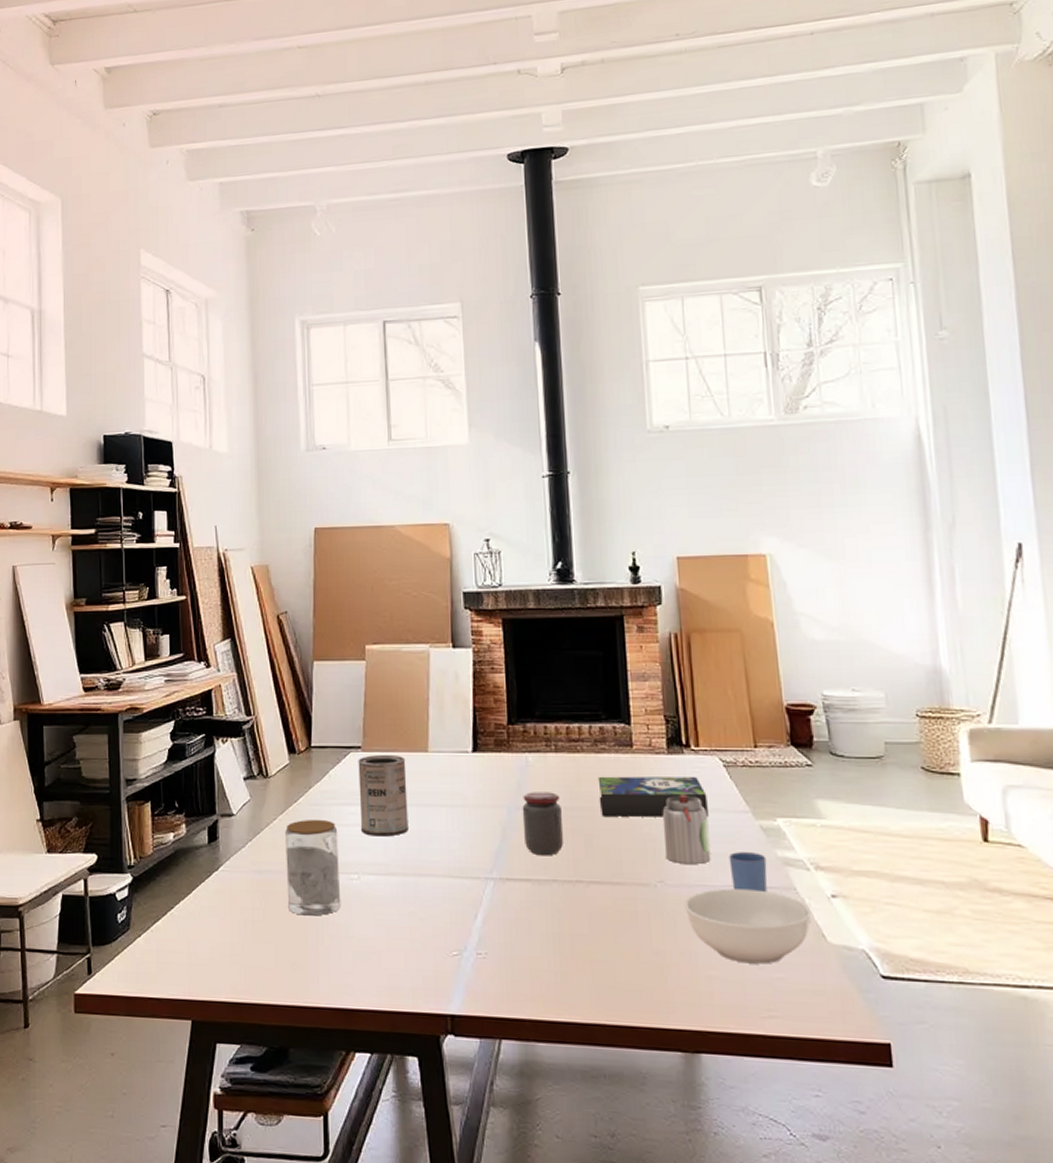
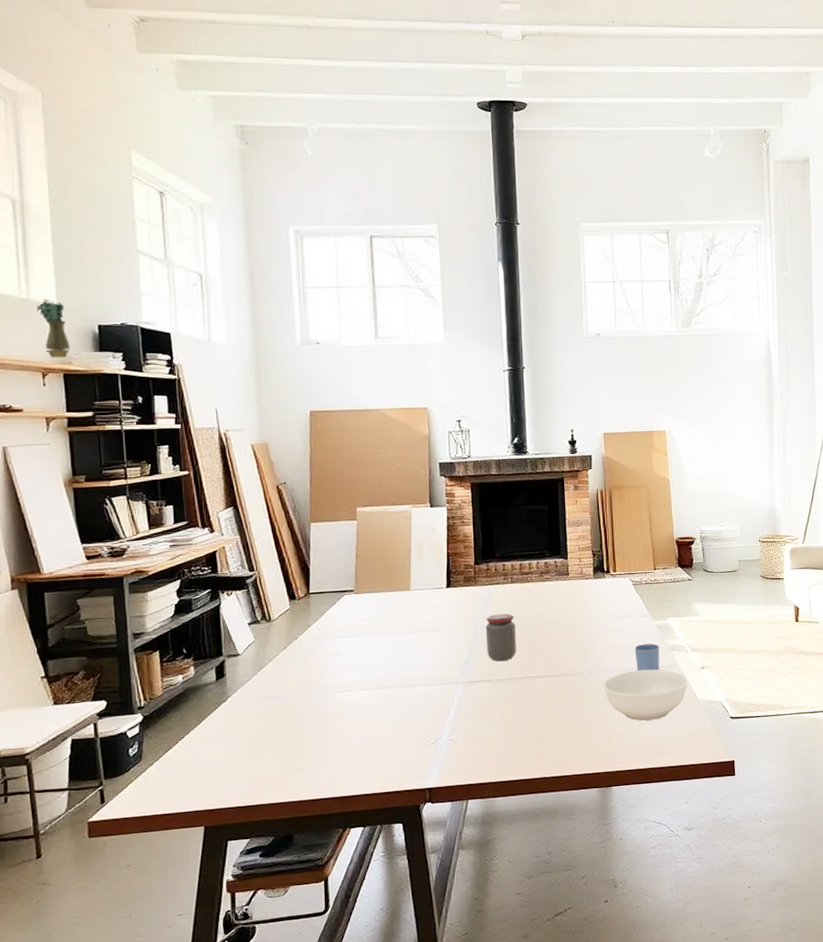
vase: none [50,409,77,472] -> present [38,298,71,358]
jar: present [285,819,341,916] -> none [287,651,338,729]
paint can: present [358,754,409,837] -> none [351,594,394,660]
book: present [598,776,708,817] -> none [543,594,621,628]
paint can: present [662,794,711,864] -> none [589,607,622,657]

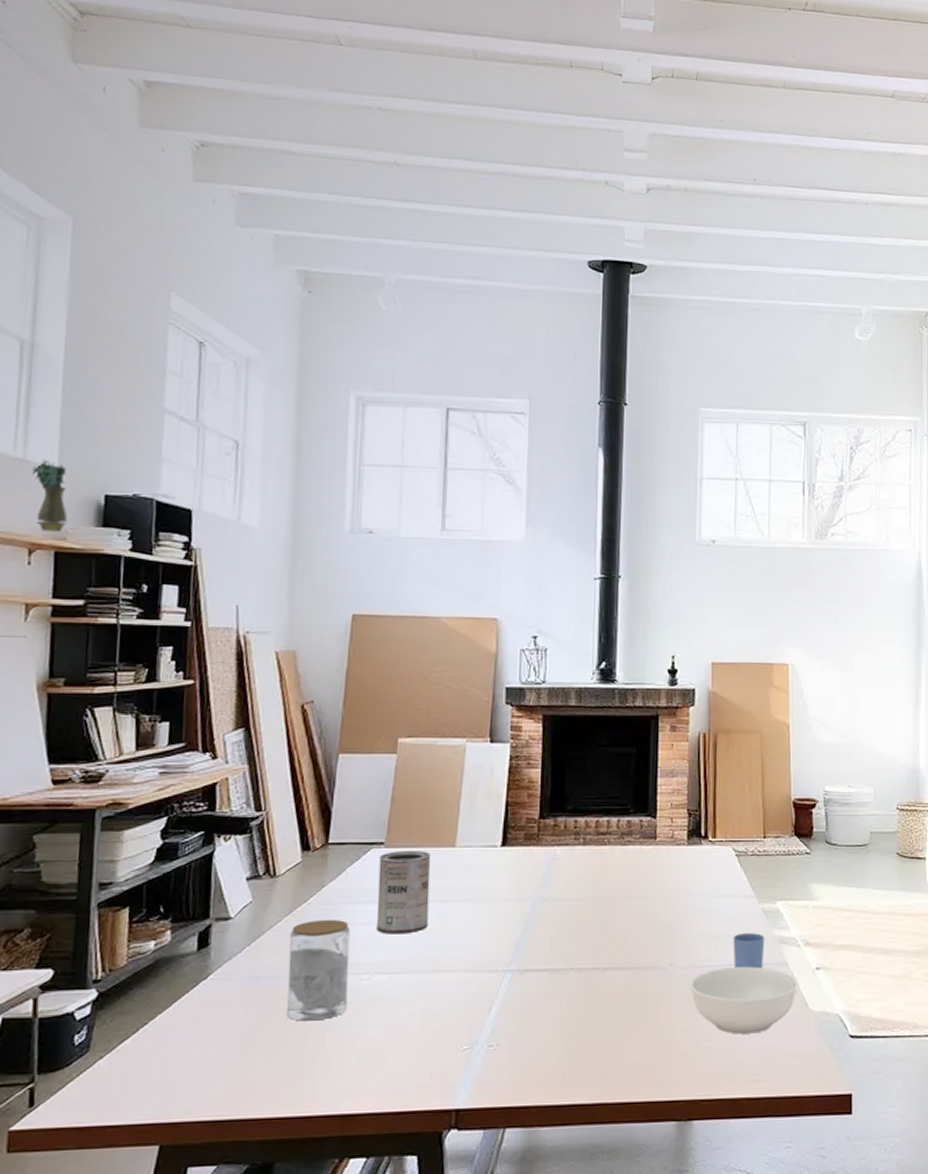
jar: none [287,651,338,729] -> present [286,919,351,1021]
paint can: none [351,594,394,660] -> present [375,850,432,934]
jar: present [485,613,517,662] -> none [545,884,585,946]

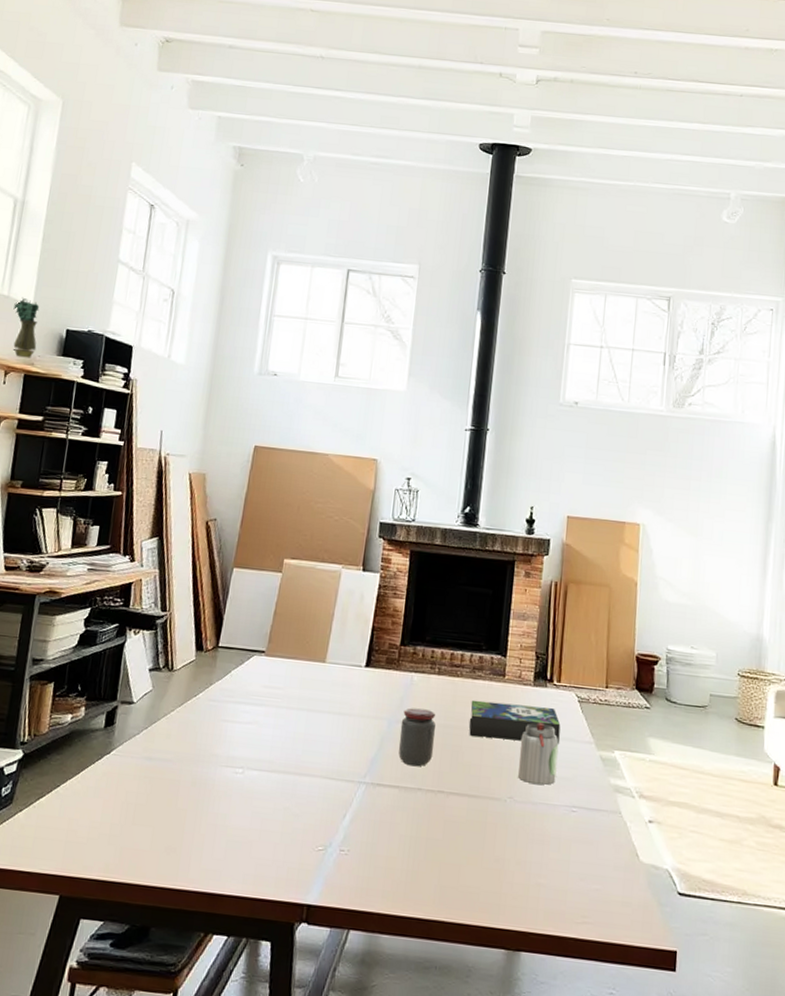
jar: present [286,919,351,1021] -> none [172,713,231,805]
paint can: present [375,850,432,934] -> none [252,660,304,736]
jar: none [545,884,585,946] -> present [398,708,436,767]
book: none [621,866,719,905] -> present [469,700,561,744]
paint can: none [677,882,718,946] -> present [518,722,559,785]
bowl: present [689,966,799,1034] -> none [526,807,631,877]
mug: present [733,933,765,969] -> none [569,777,601,815]

